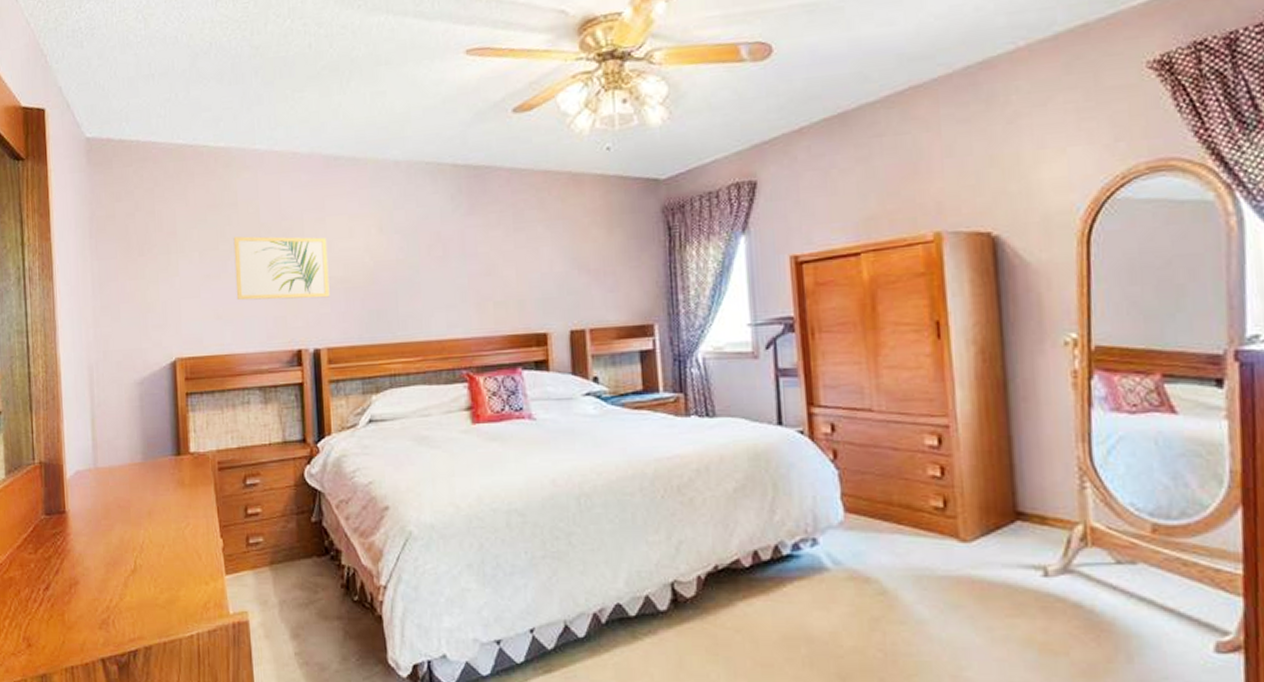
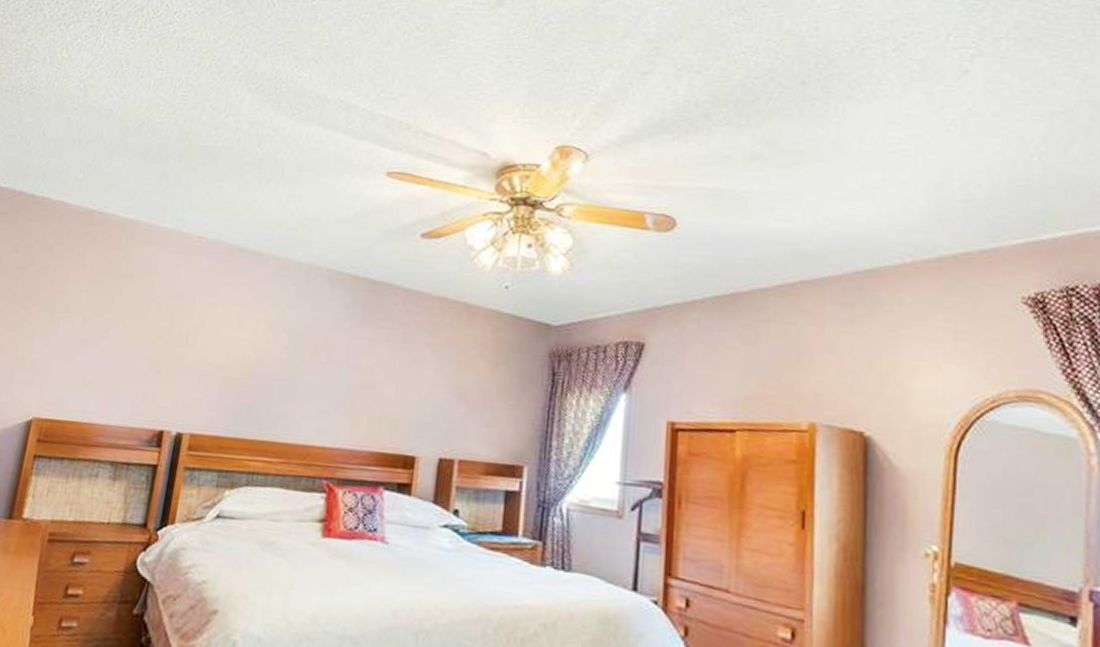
wall art: present [233,236,330,301] -> none [110,307,214,383]

